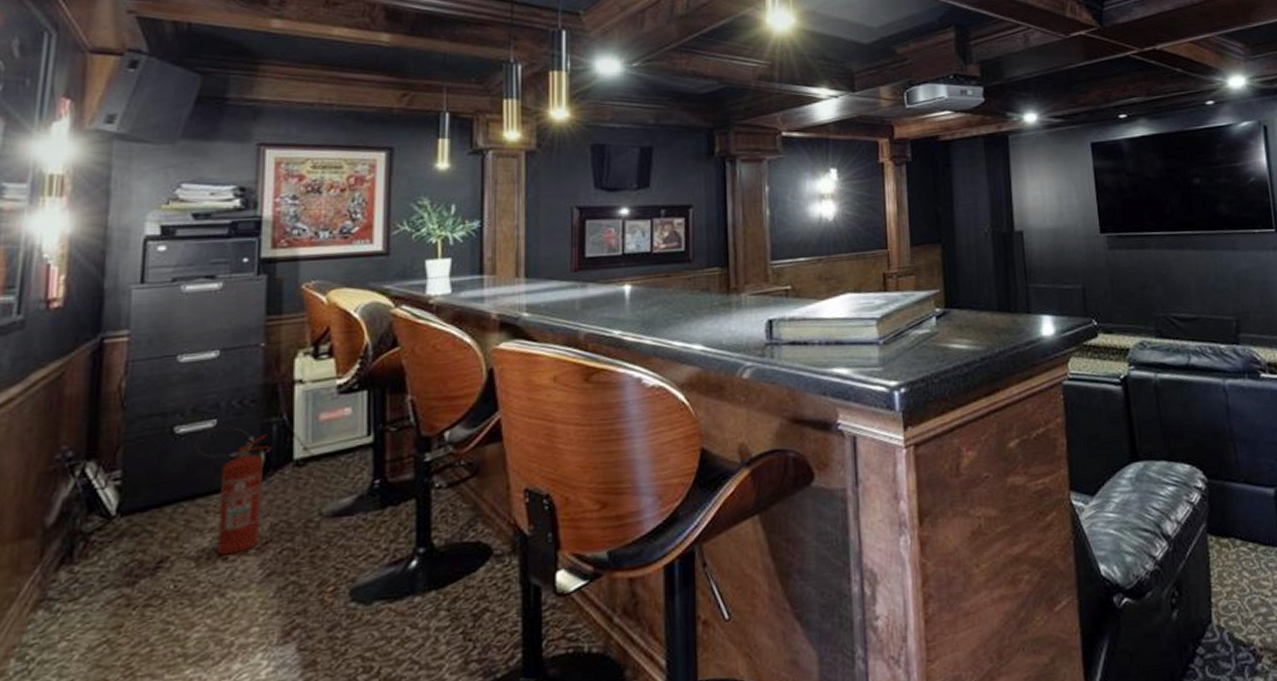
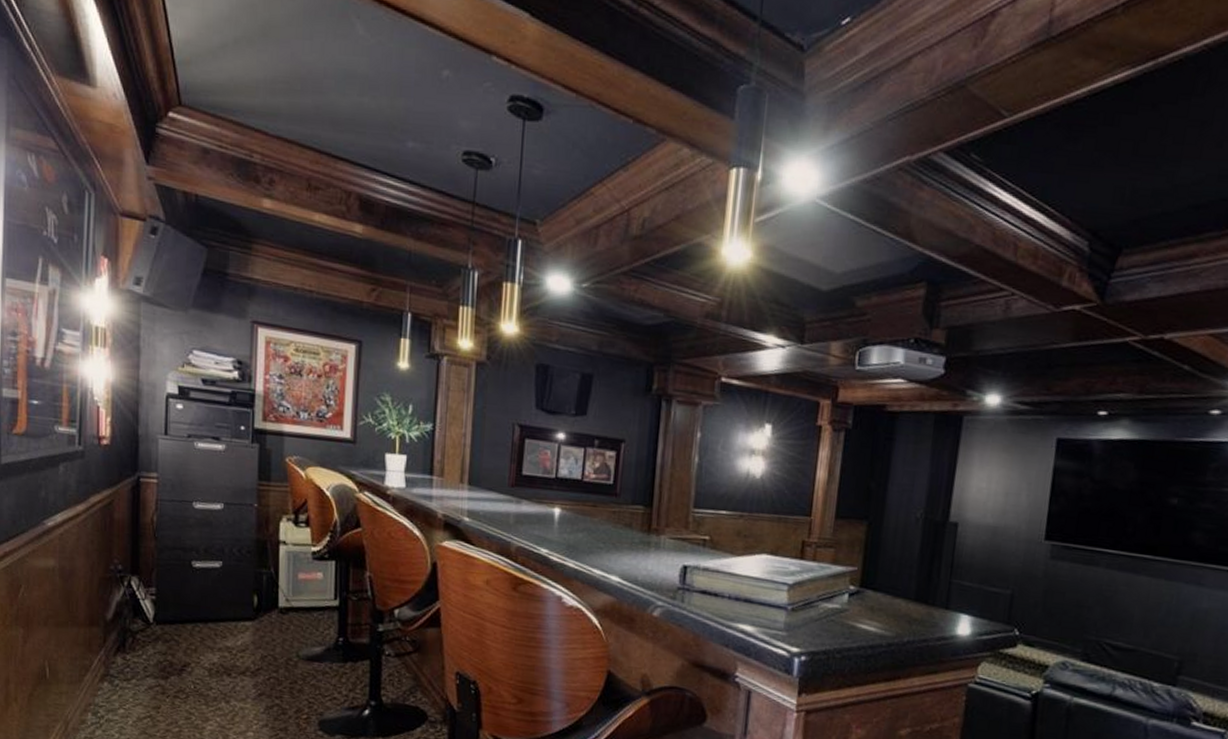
fire extinguisher: present [192,426,272,556] -> none [205,568,263,673]

